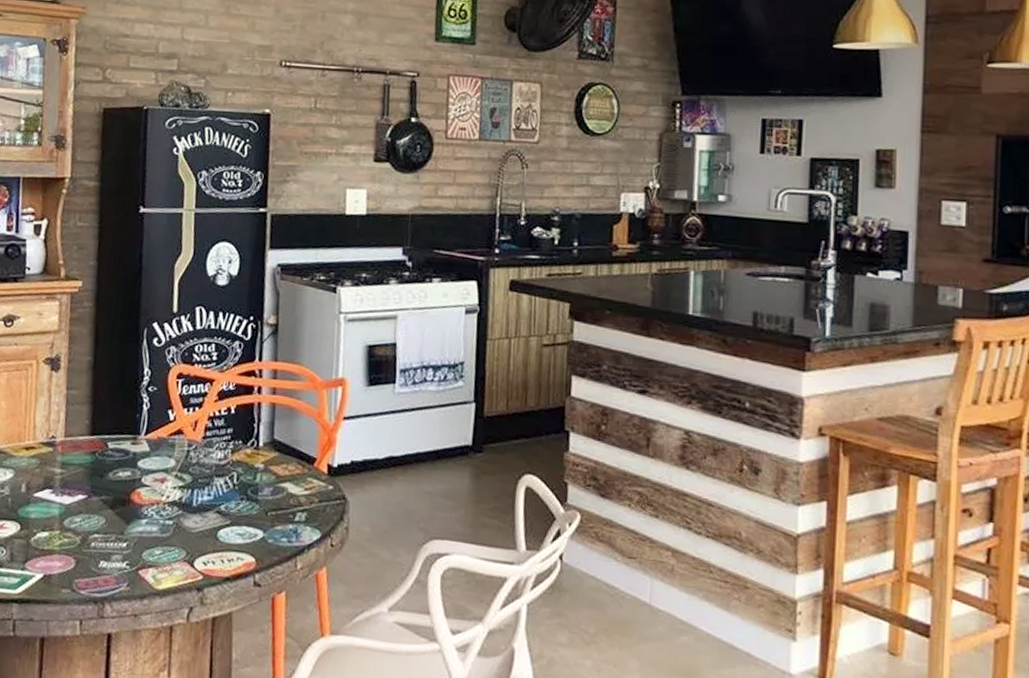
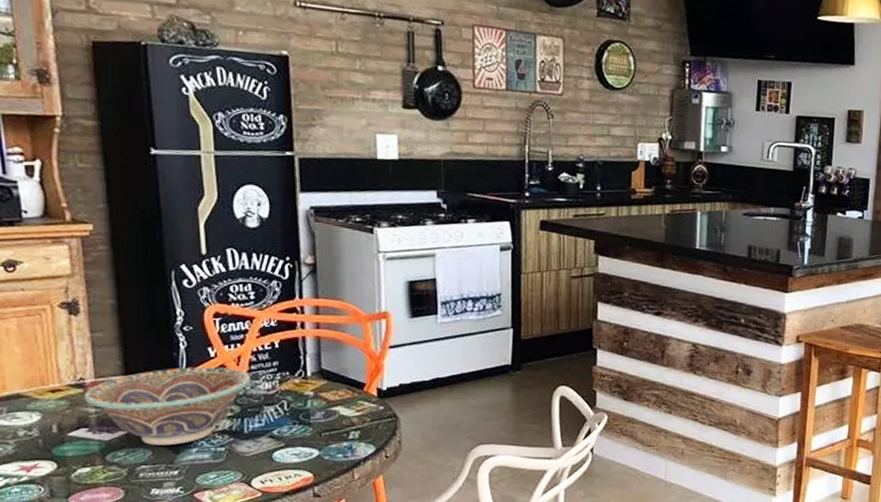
decorative bowl: none [52,430,205,514] -> present [84,366,251,446]

